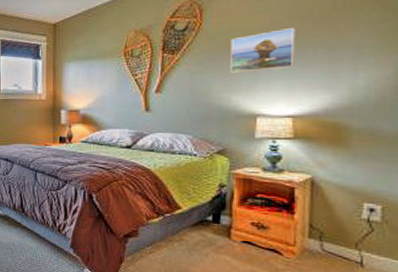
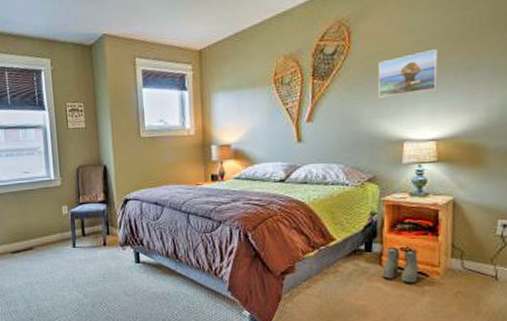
boots: none [230,221,272,260] -> present [382,247,420,283]

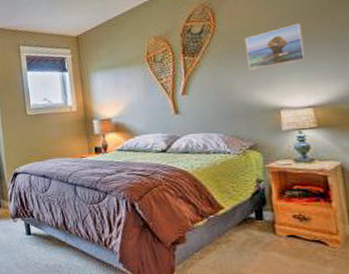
boots: present [382,247,420,283] -> none [276,215,317,252]

